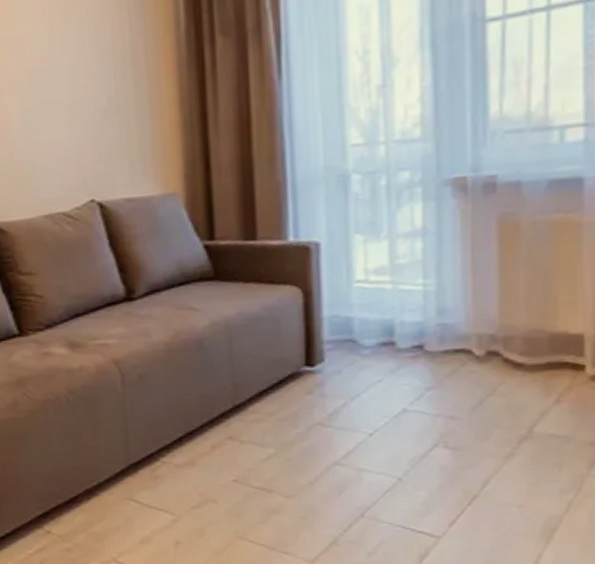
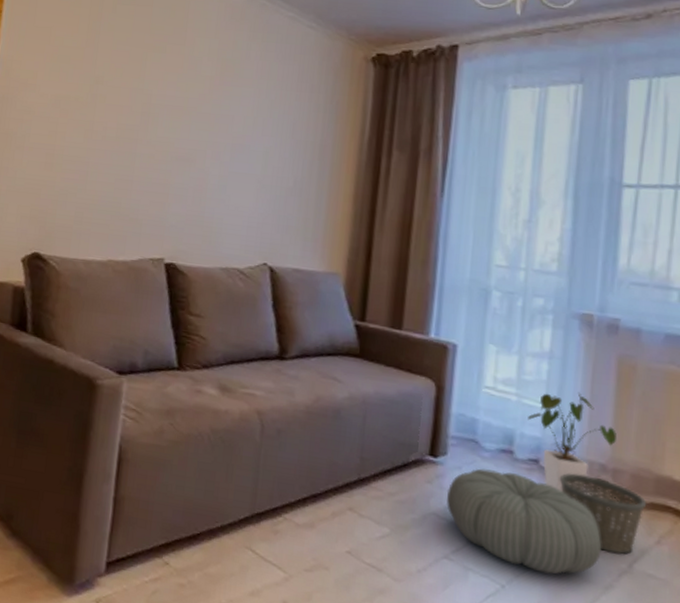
pouf: none [329,364,499,457] -> present [446,468,602,575]
house plant: none [406,265,504,378] -> present [528,392,616,500]
basket: none [447,349,543,422] -> present [559,473,647,555]

